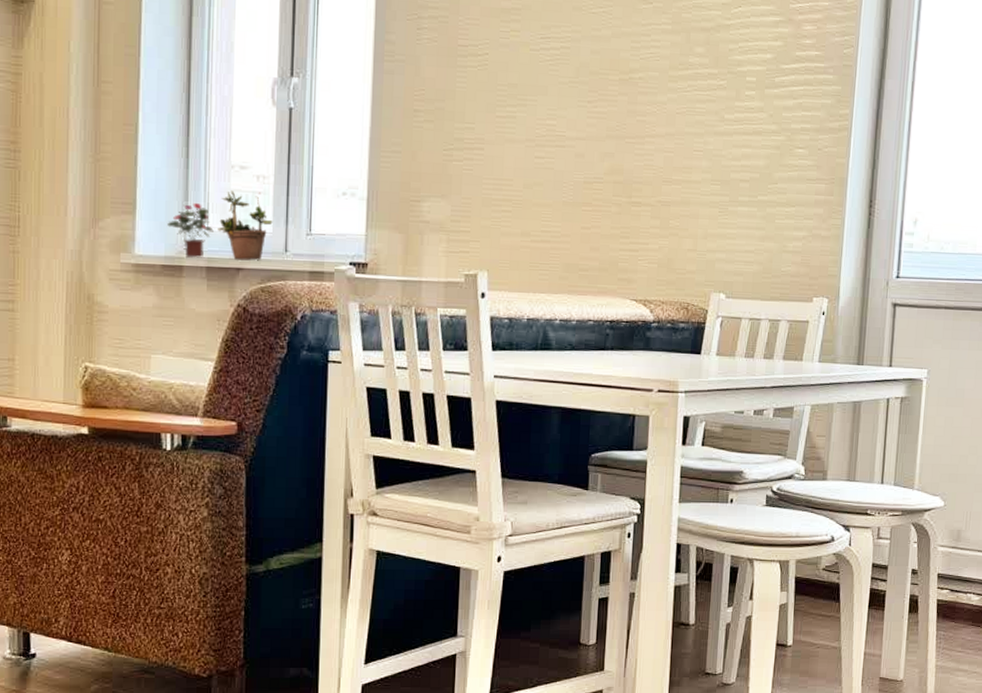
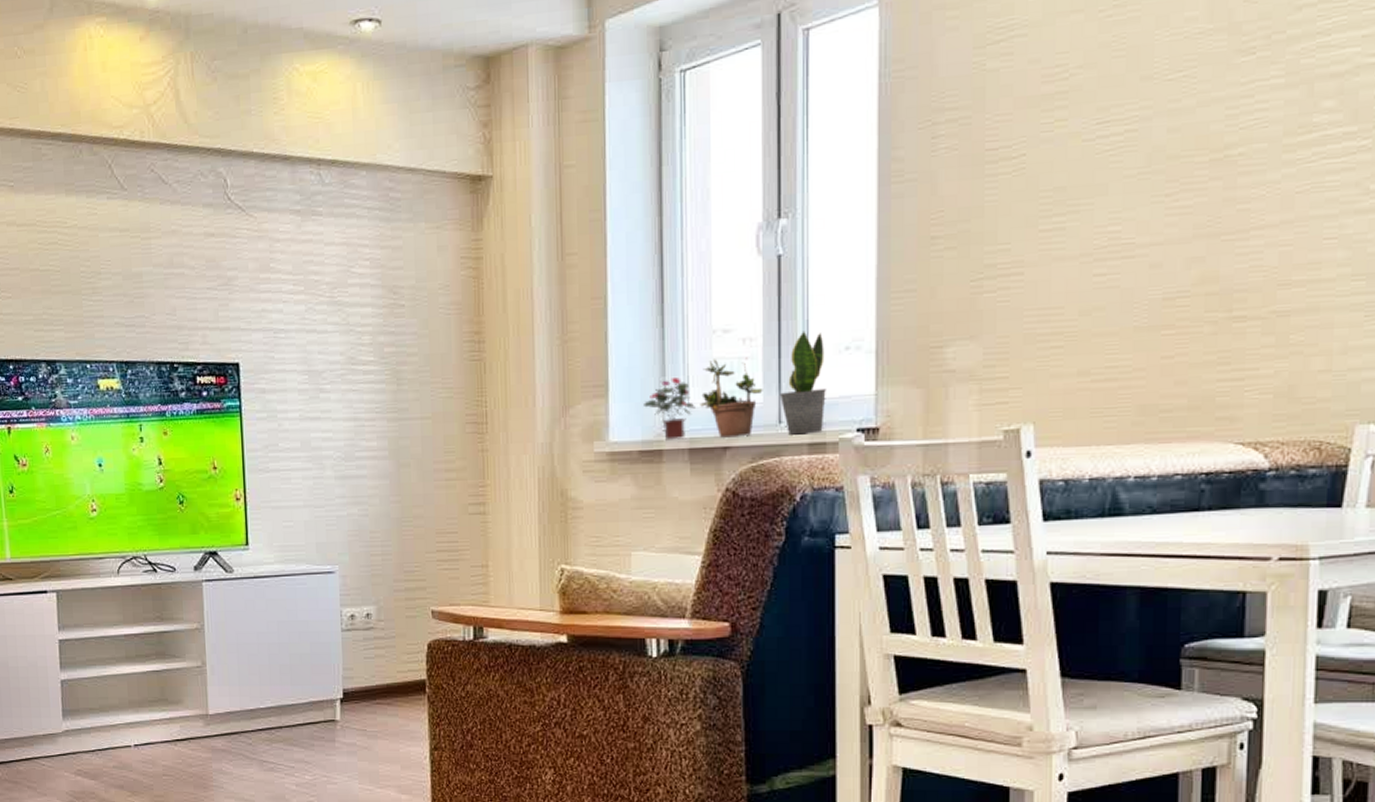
potted plant: none [286,175,326,264] -> present [779,331,826,435]

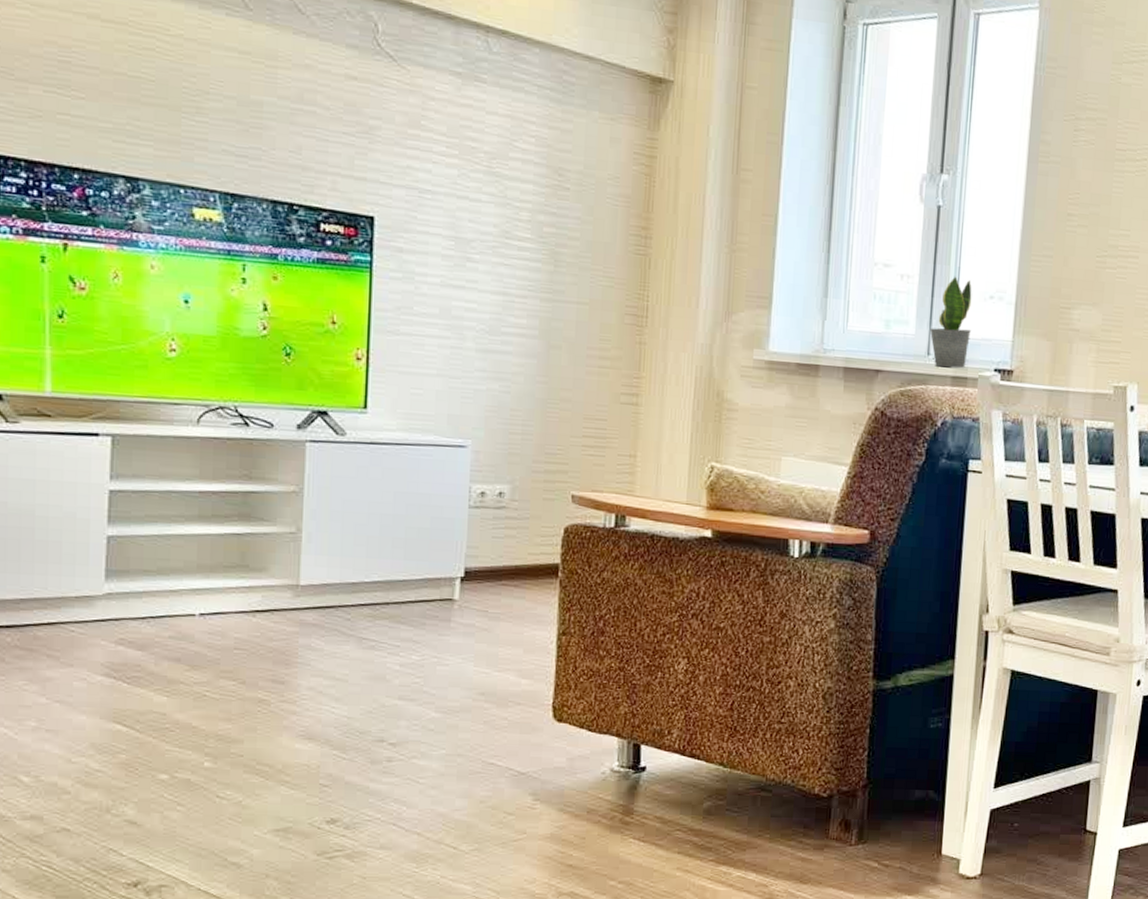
potted flower: present [644,376,695,440] -> none [805,299,853,358]
potted plant: present [700,357,763,438] -> none [857,289,916,363]

